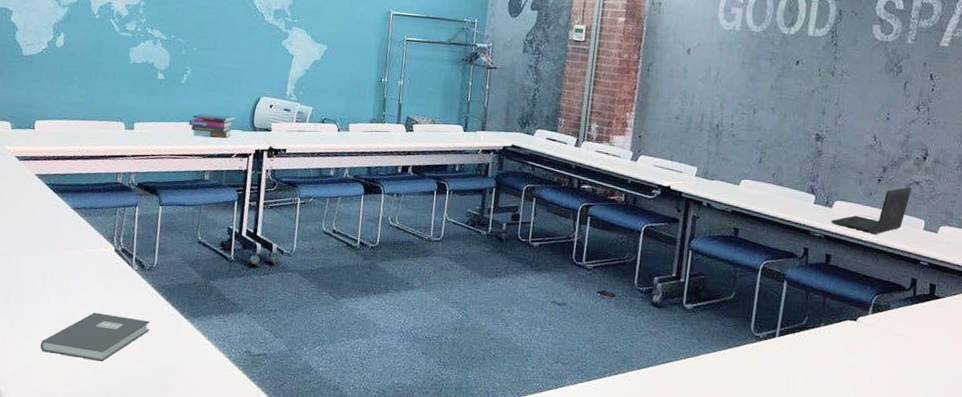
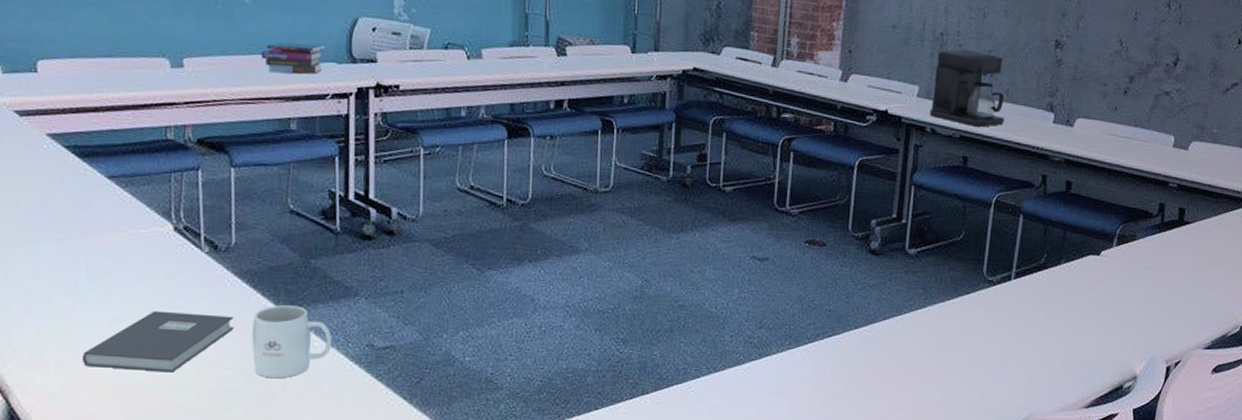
mug: none [161,314,220,373] -> present [252,304,332,379]
coffee maker: none [706,138,771,204] -> present [929,49,1005,127]
laptop: present [831,187,911,234] -> none [1071,99,1161,155]

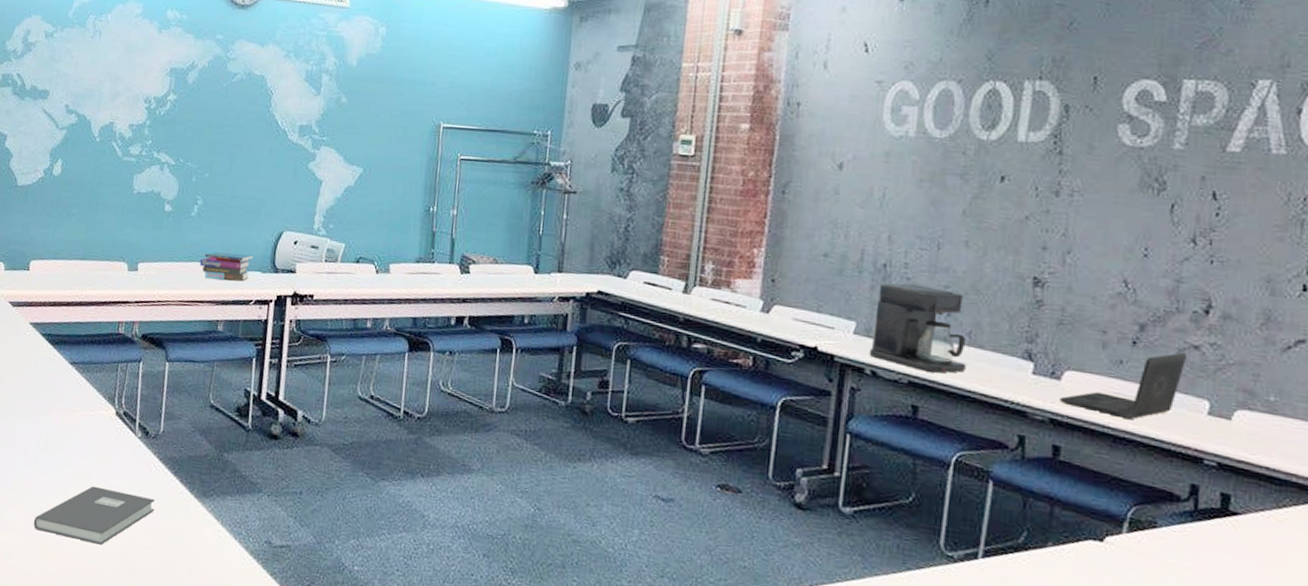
mug: present [252,304,332,379] -> none [167,493,236,564]
laptop: none [1071,99,1161,155] -> present [1059,353,1186,419]

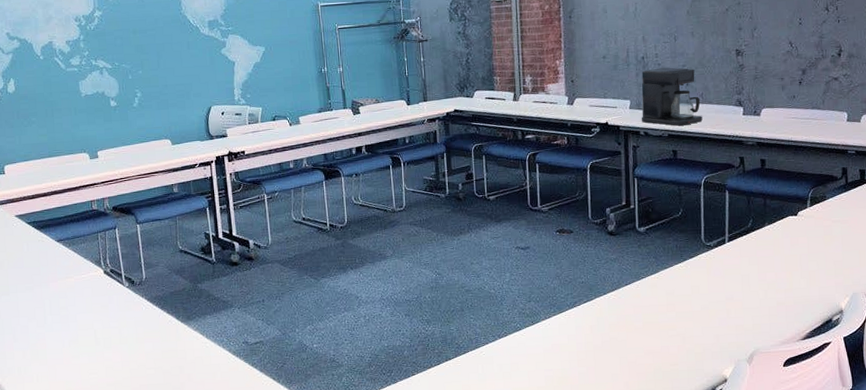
book: present [33,485,155,545] -> none [53,330,151,376]
books: present [199,252,253,282] -> none [148,129,191,154]
laptop: present [1059,353,1186,419] -> none [761,84,831,133]

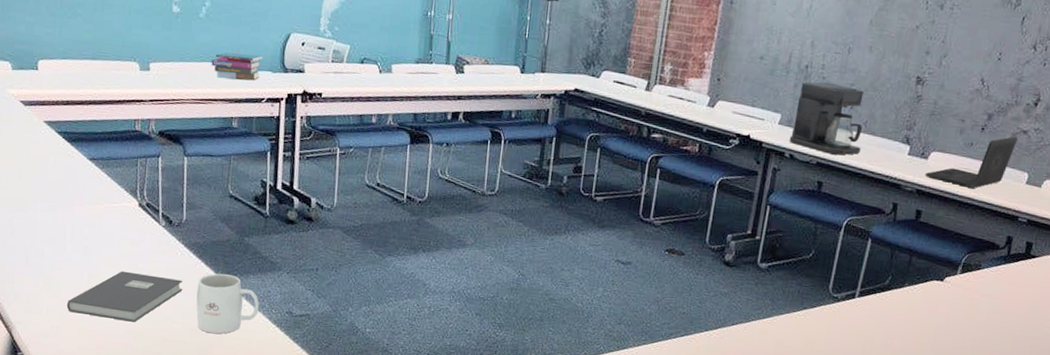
book: none [53,330,151,376] -> present [66,271,183,322]
books: none [148,129,191,154] -> present [211,52,263,81]
mug: none [163,318,219,373] -> present [196,273,259,334]
laptop: none [761,84,831,133] -> present [925,136,1018,188]

